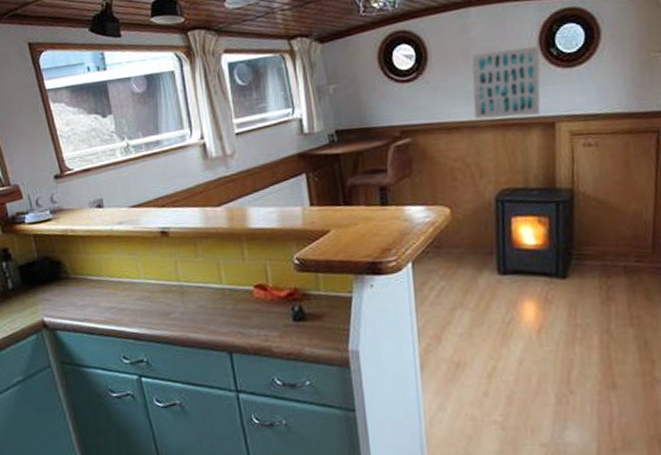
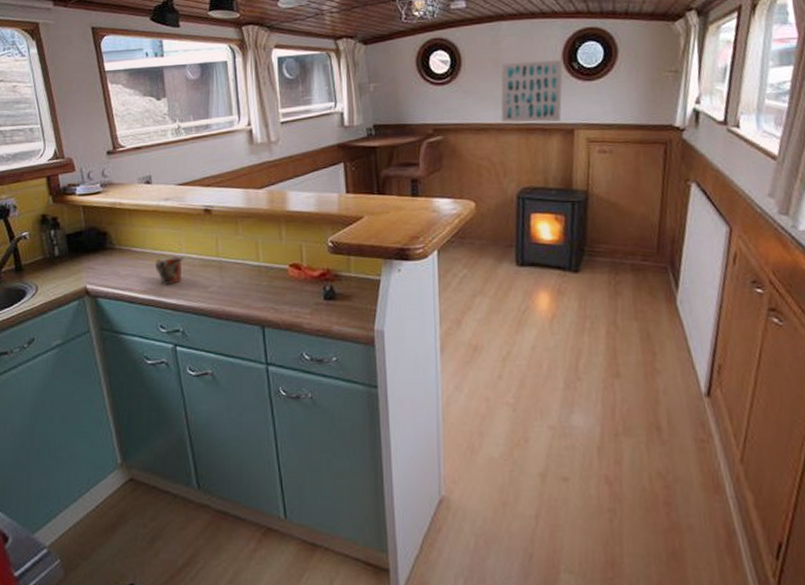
mug: none [113,283,143,314] -> present [155,256,184,285]

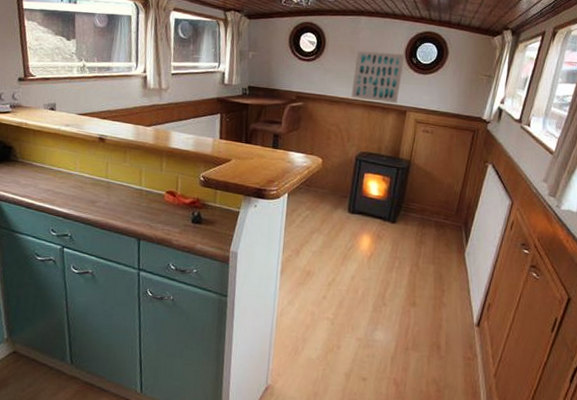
mug: present [155,256,184,285] -> none [52,174,78,197]

